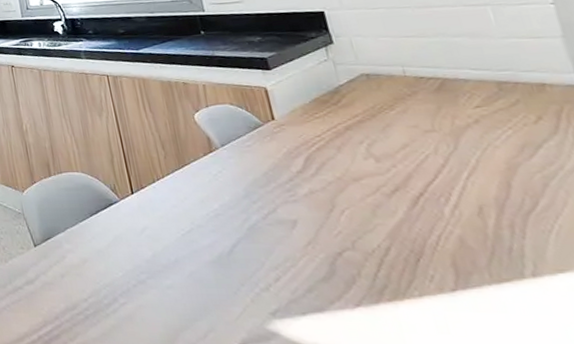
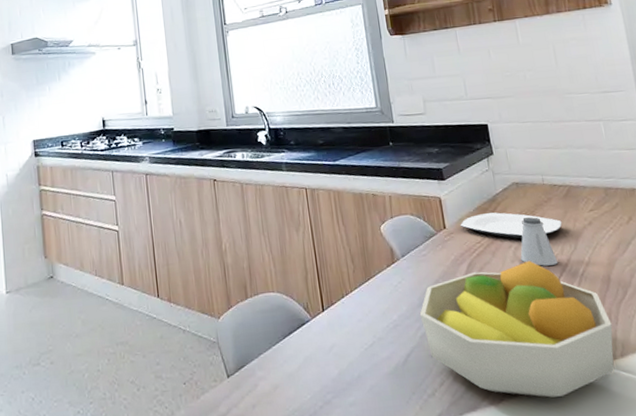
fruit bowl: none [246,158,523,312] -> present [419,260,615,398]
plate: none [293,104,435,135] -> present [460,212,562,239]
saltshaker: none [374,112,431,166] -> present [520,217,559,266]

